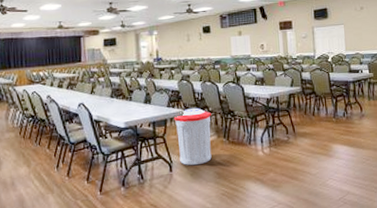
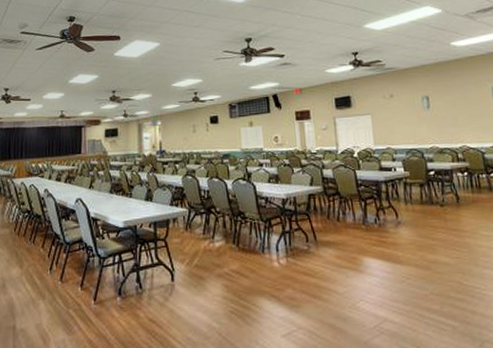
trash can: present [173,107,212,166] -> none [177,207,219,276]

